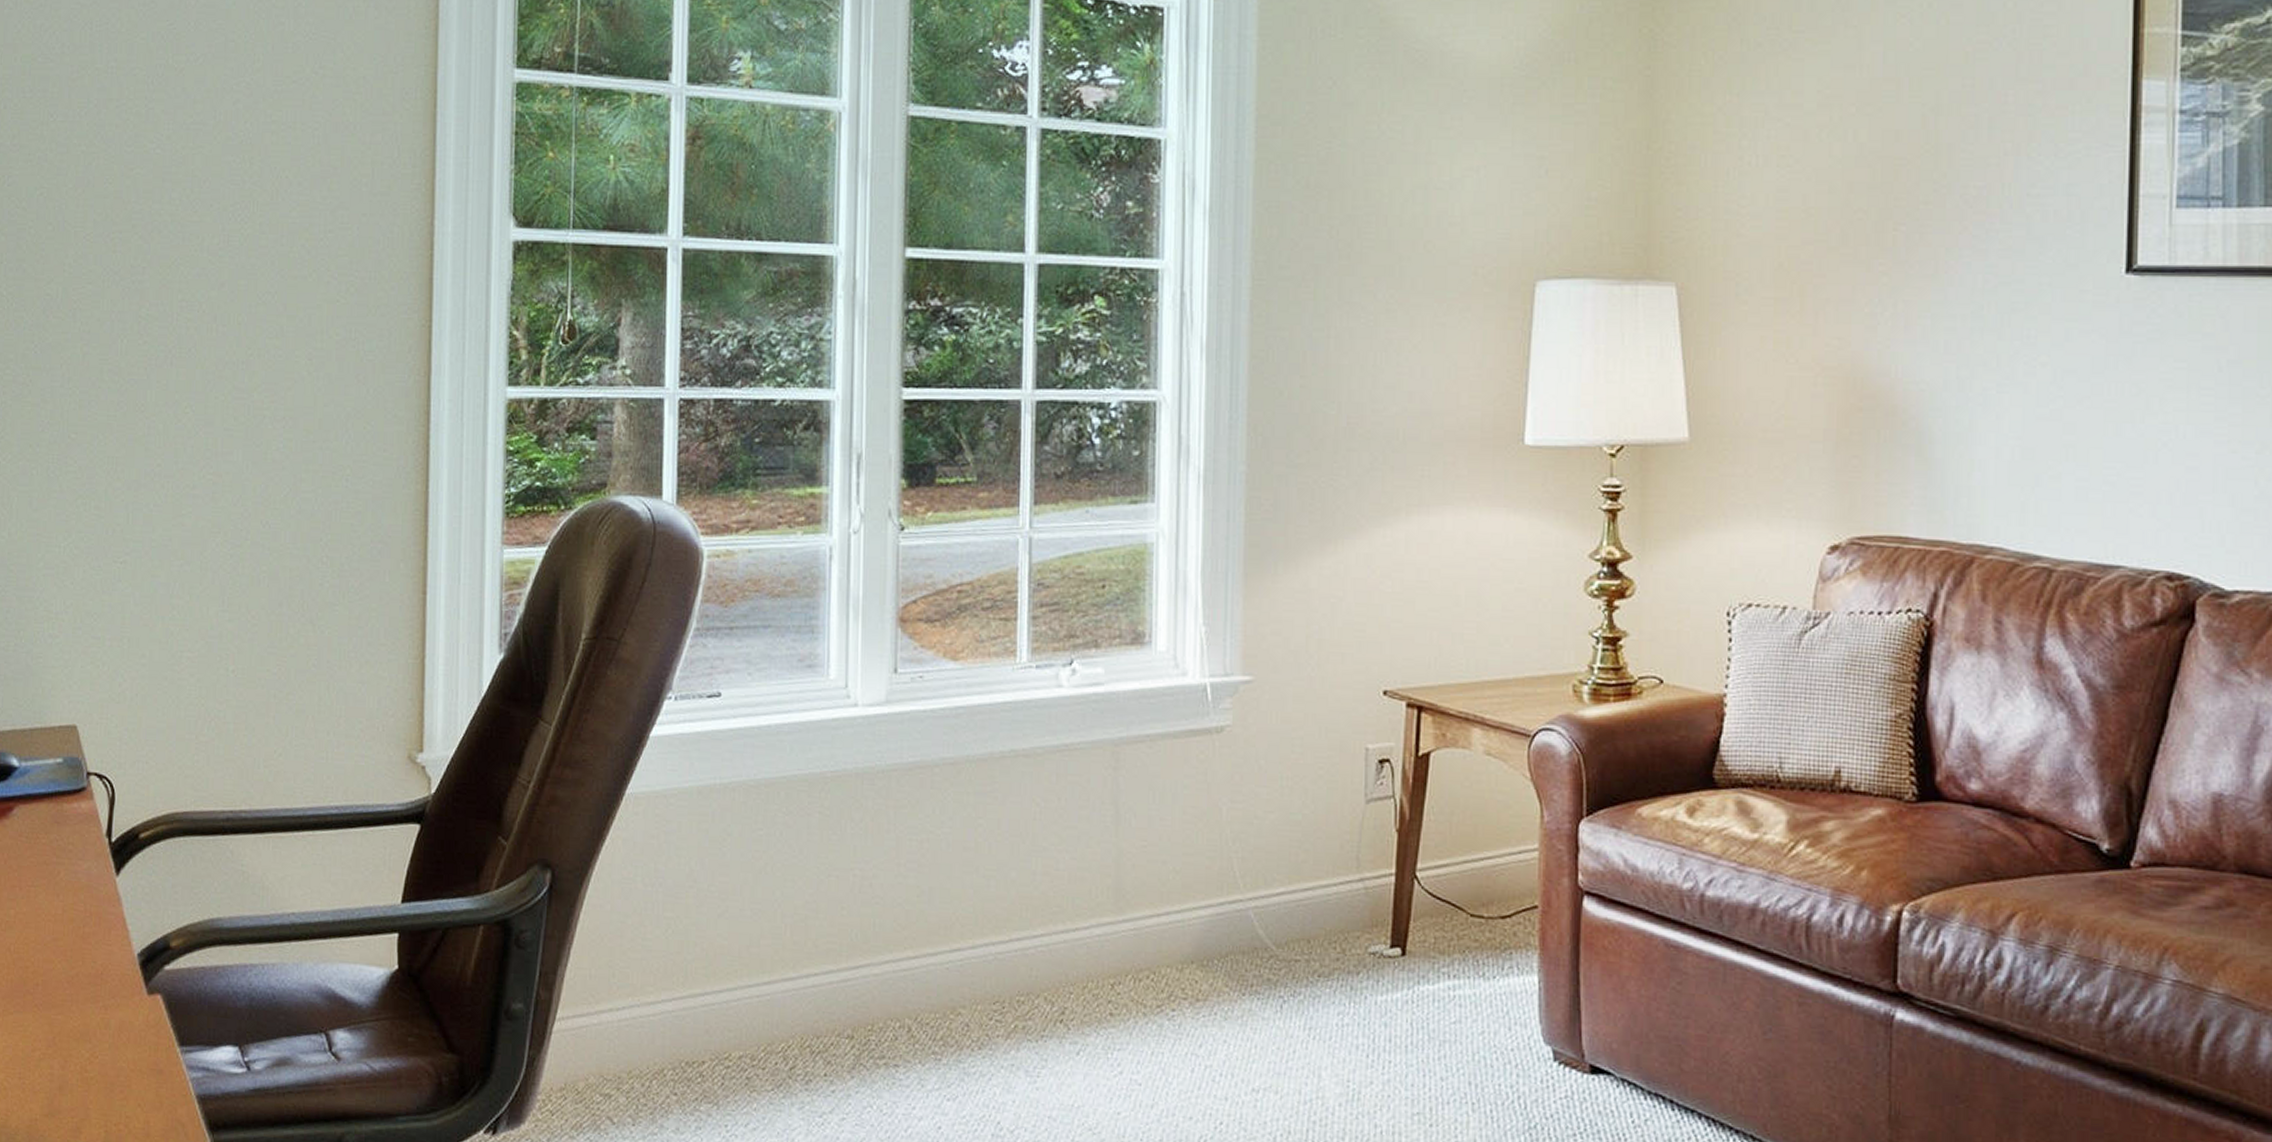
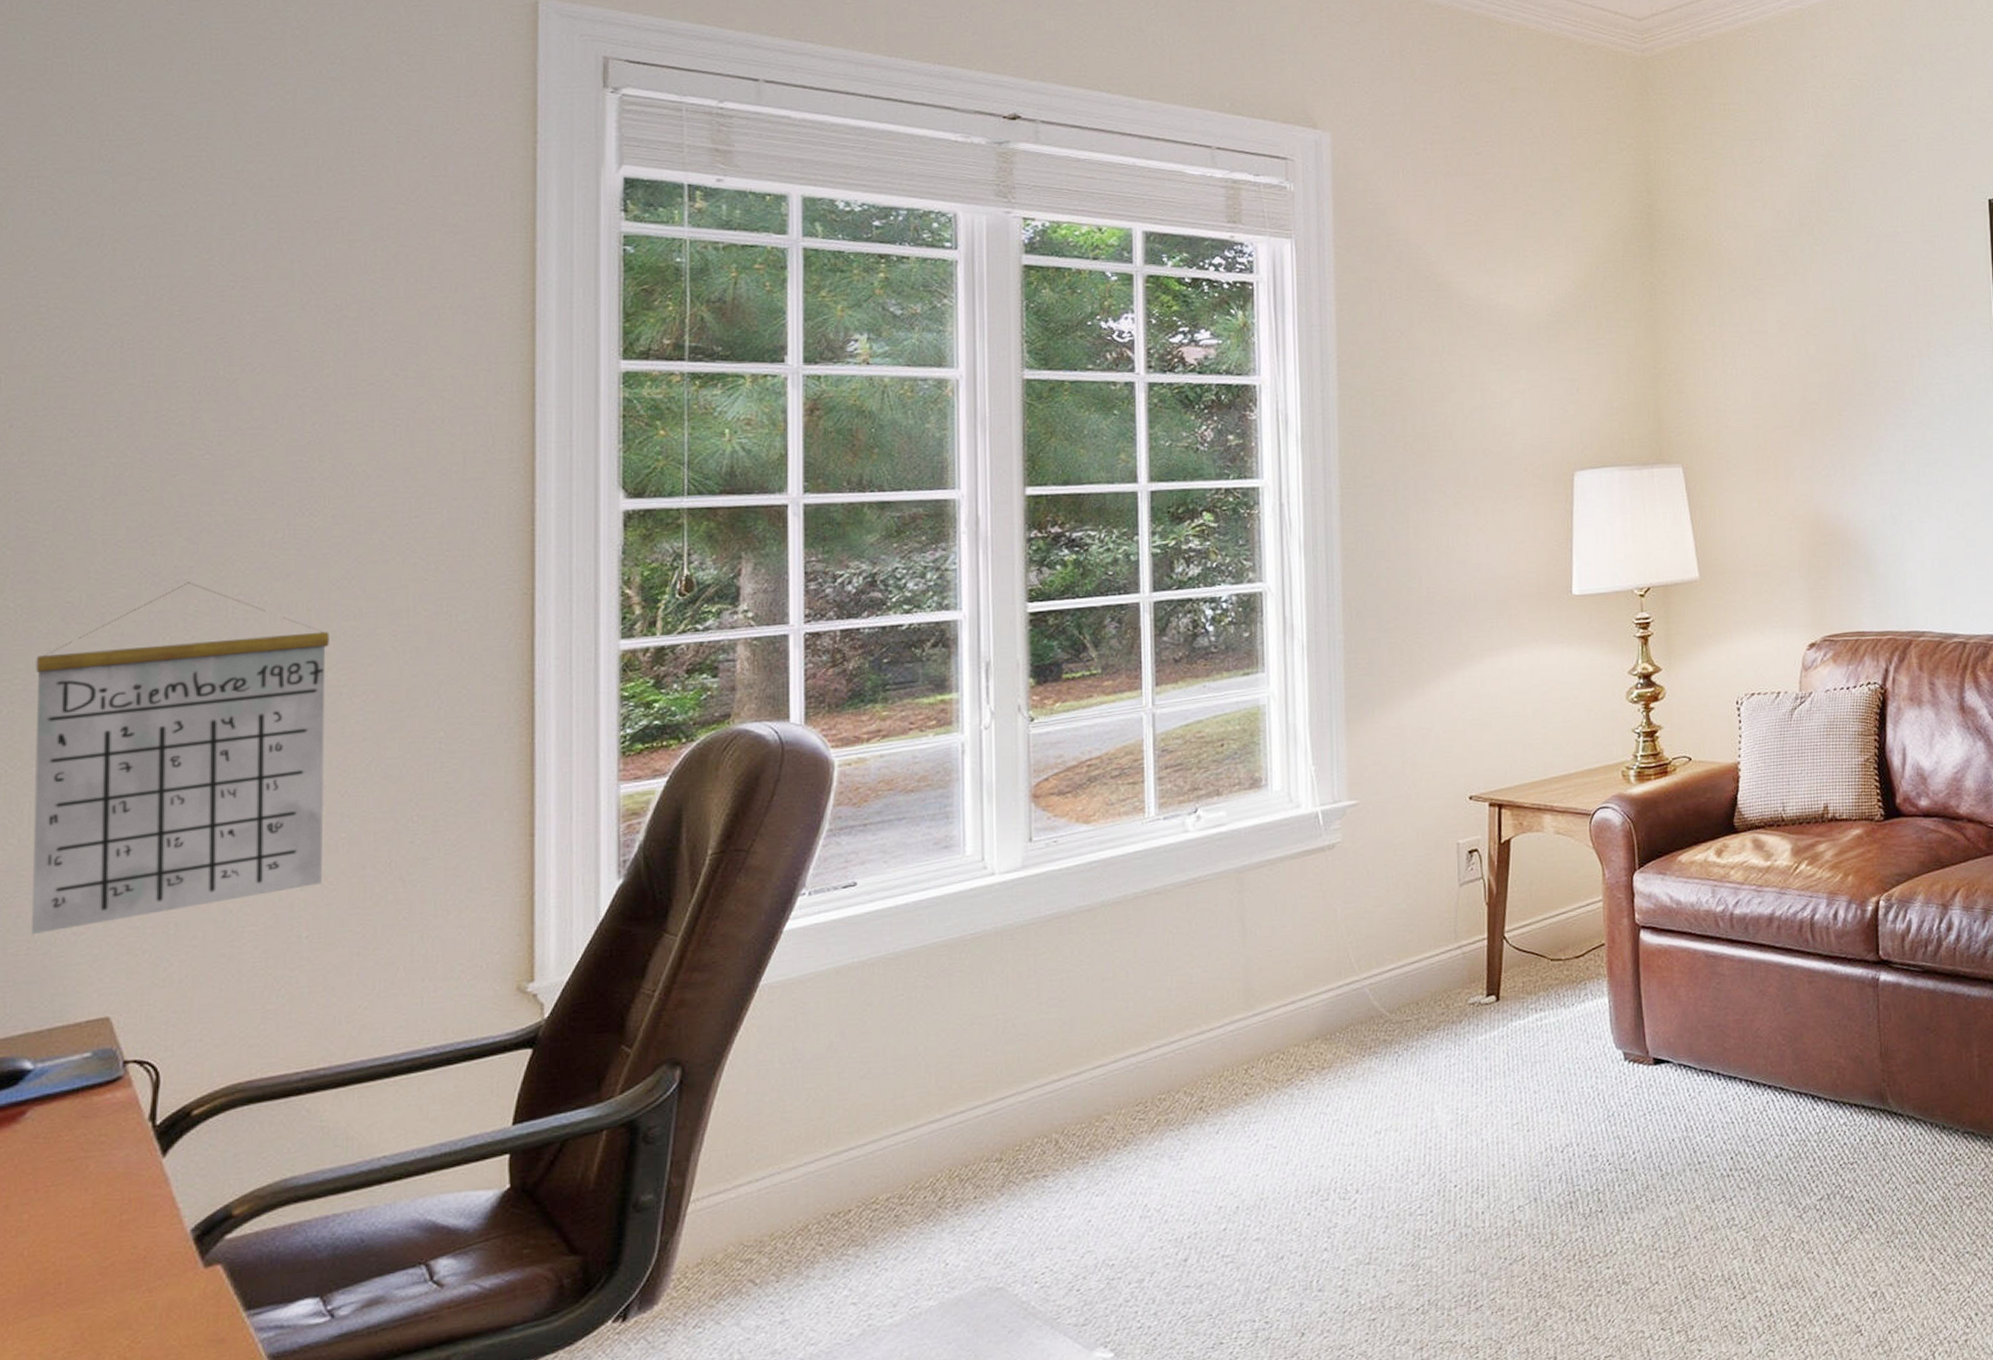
calendar: none [18,283,256,631] -> present [31,582,329,934]

